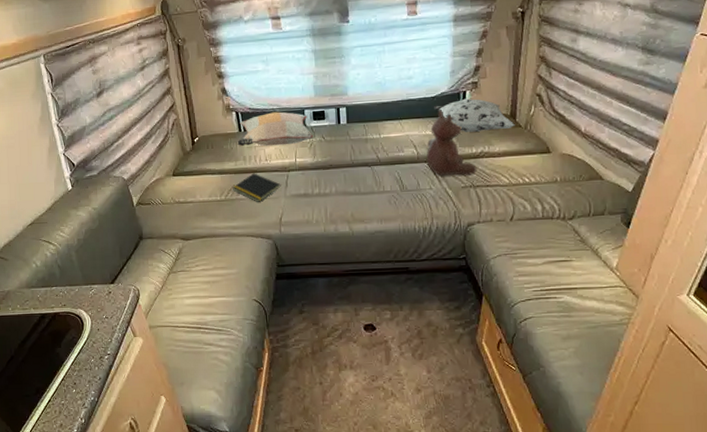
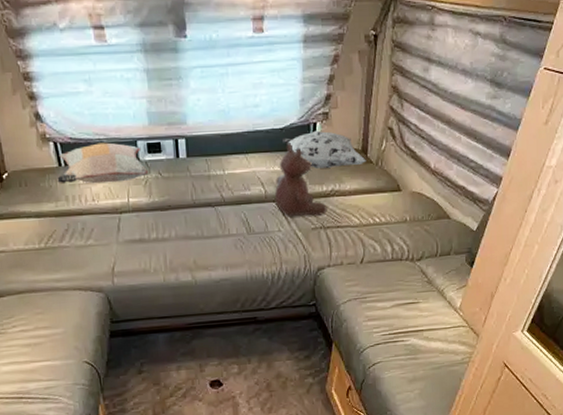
notepad: present [233,173,281,202] -> none [54,215,112,250]

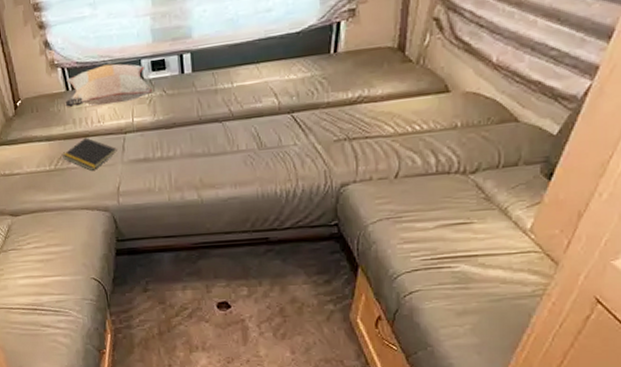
notepad: none [54,215,112,250] -> present [62,137,117,171]
stuffed bear: present [275,143,327,217] -> none [290,47,353,129]
decorative pillow: present [282,130,367,169] -> none [299,30,404,74]

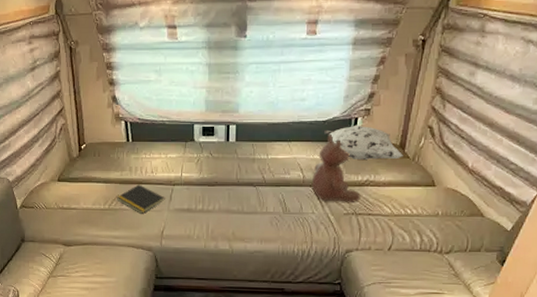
decorative pillow: present [65,63,153,107] -> none [124,124,202,159]
stuffed bear: none [290,47,353,129] -> present [312,134,361,202]
decorative pillow: none [299,30,404,74] -> present [324,125,403,160]

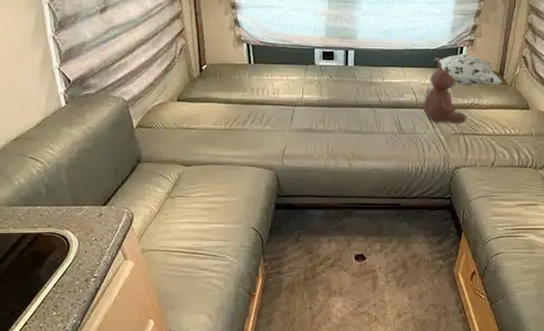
notepad: present [117,184,165,214] -> none [238,105,287,134]

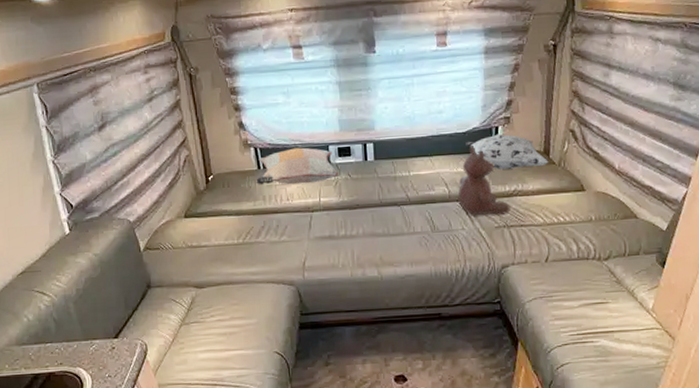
decorative pillow: none [246,47,322,81] -> present [256,147,339,185]

